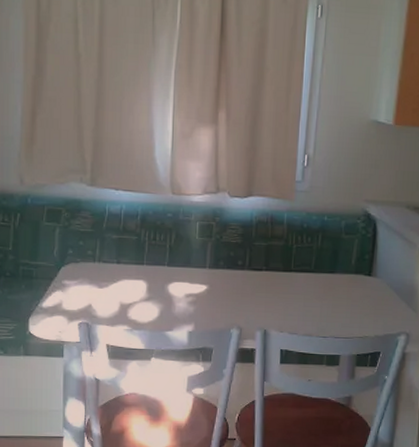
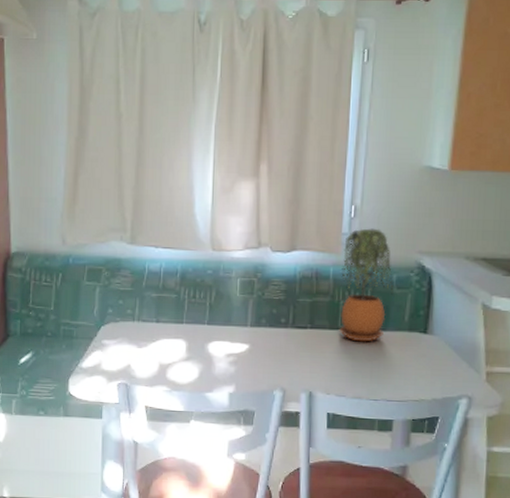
potted plant: none [292,177,342,284] -> present [339,228,394,342]

